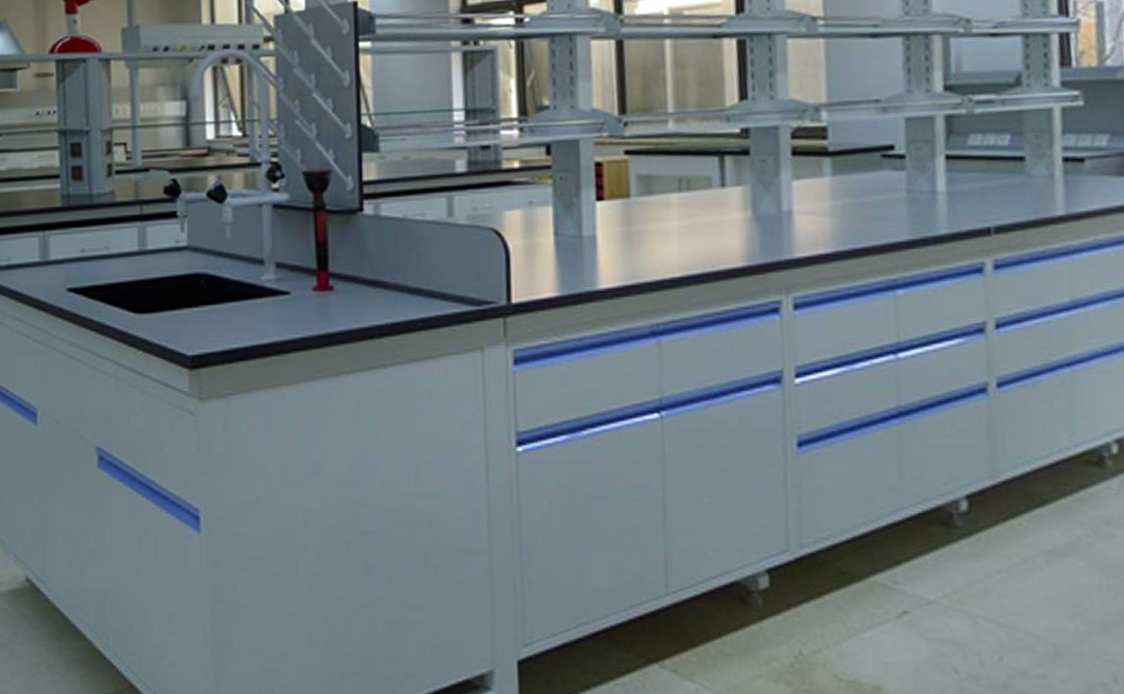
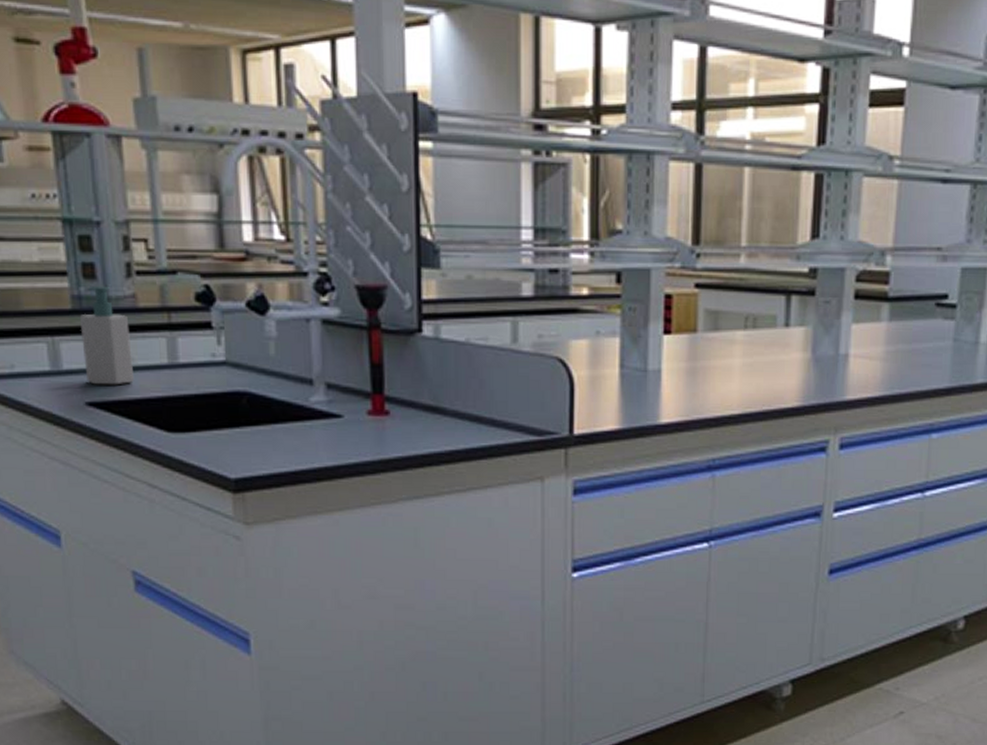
soap bottle: none [66,185,109,273] -> present [79,285,135,385]

